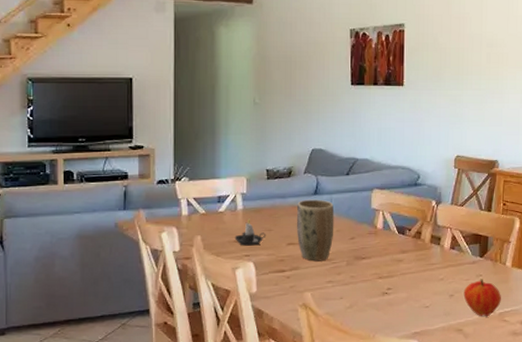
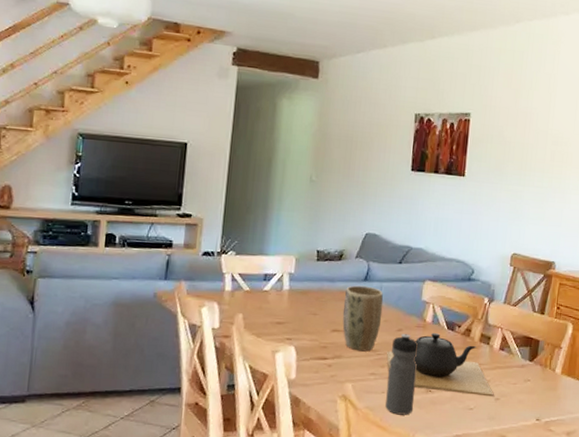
candle: present [234,218,267,246] -> none [277,300,311,329]
teapot: none [342,238,448,294] -> present [386,333,494,397]
water bottle: none [345,241,373,318] -> present [385,334,418,415]
fruit: present [463,279,501,317] -> none [509,384,548,425]

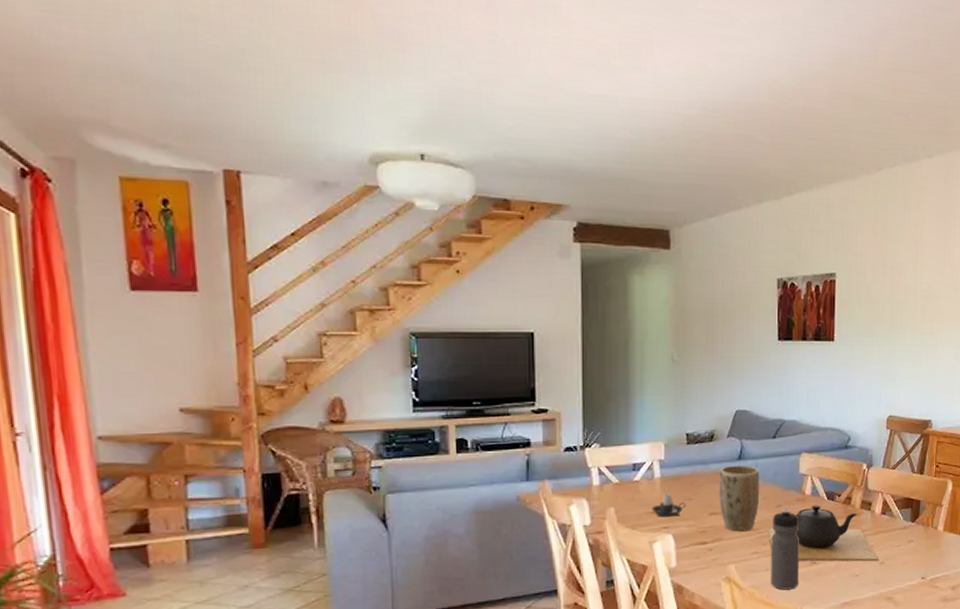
candle: none [277,300,311,329] -> present [651,487,687,517]

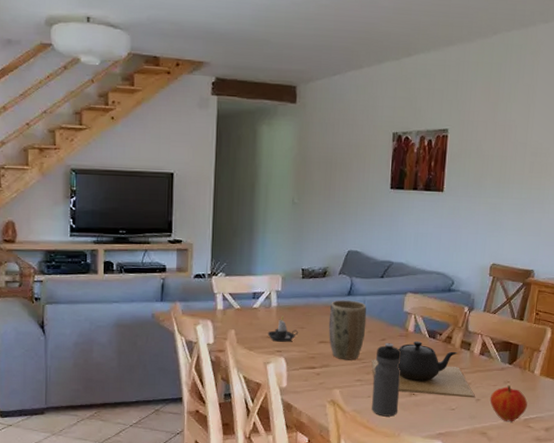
fruit: none [894,544,932,584] -> present [490,385,528,422]

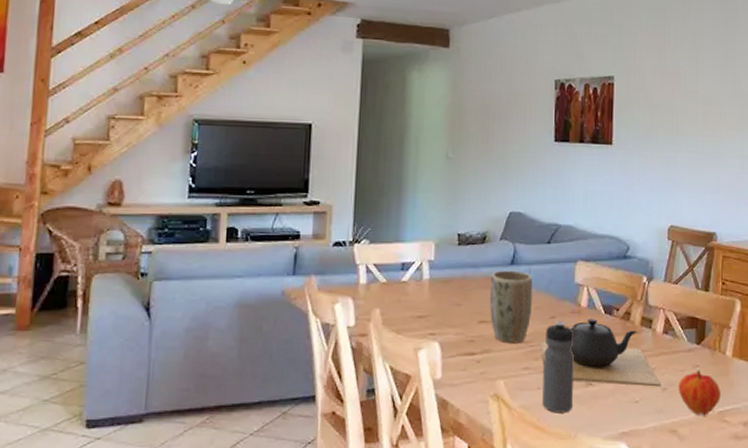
candle: present [267,315,299,342] -> none [418,290,455,323]

